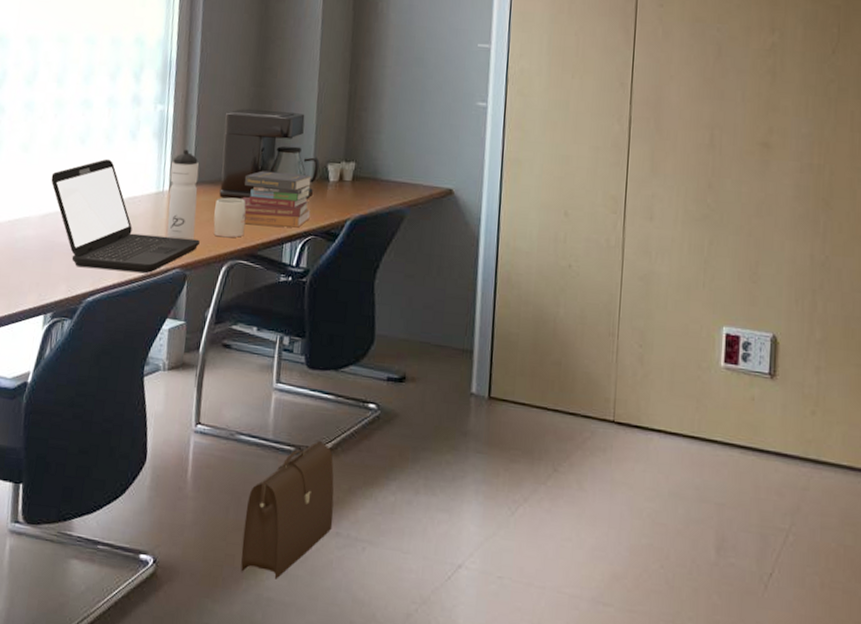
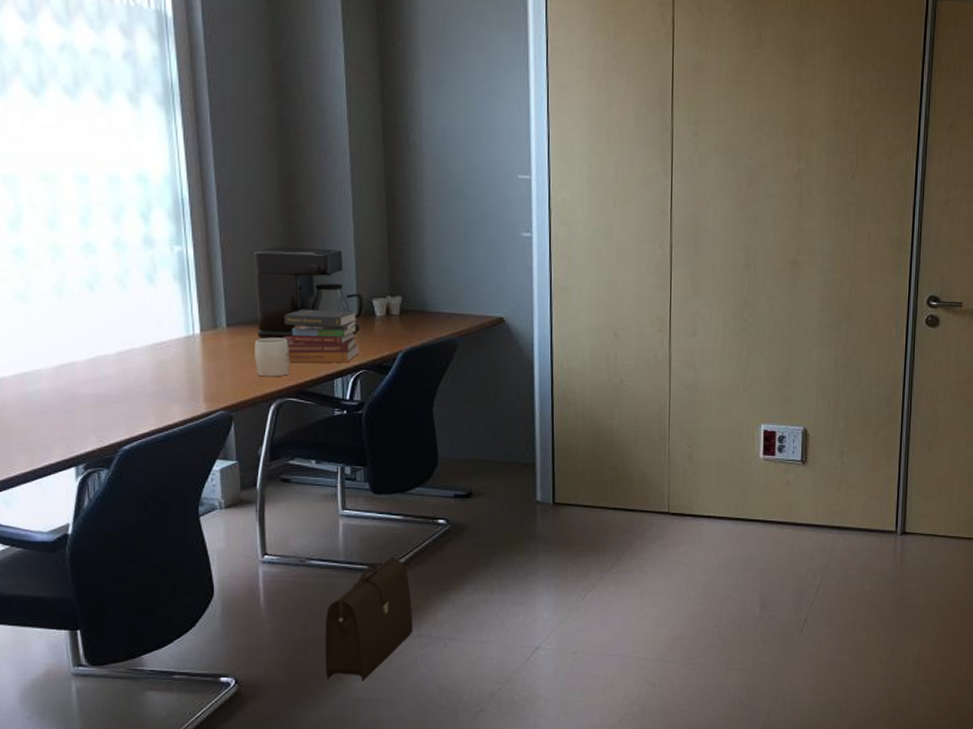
laptop: present [51,159,200,273] -> none [59,305,242,417]
water bottle: present [167,149,199,240] -> none [198,291,236,382]

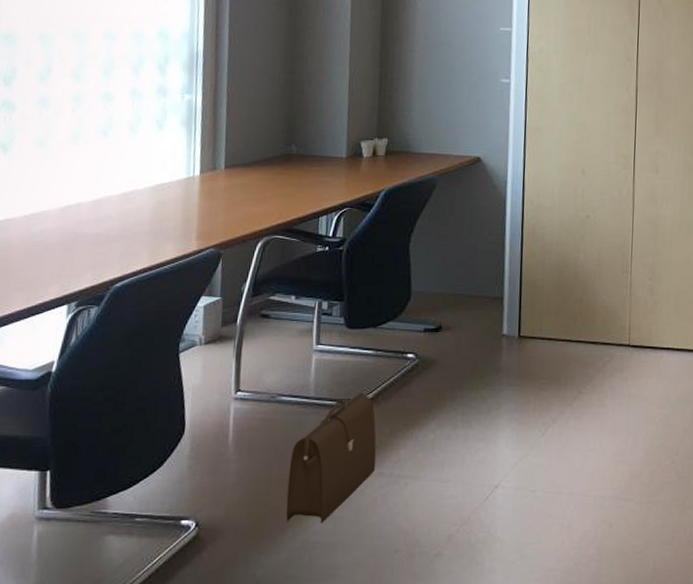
coffee maker: present [253,246,364,339] -> none [252,94,353,179]
mug: present [255,337,291,377] -> none [247,178,281,216]
books: present [282,309,359,363] -> none [275,151,346,202]

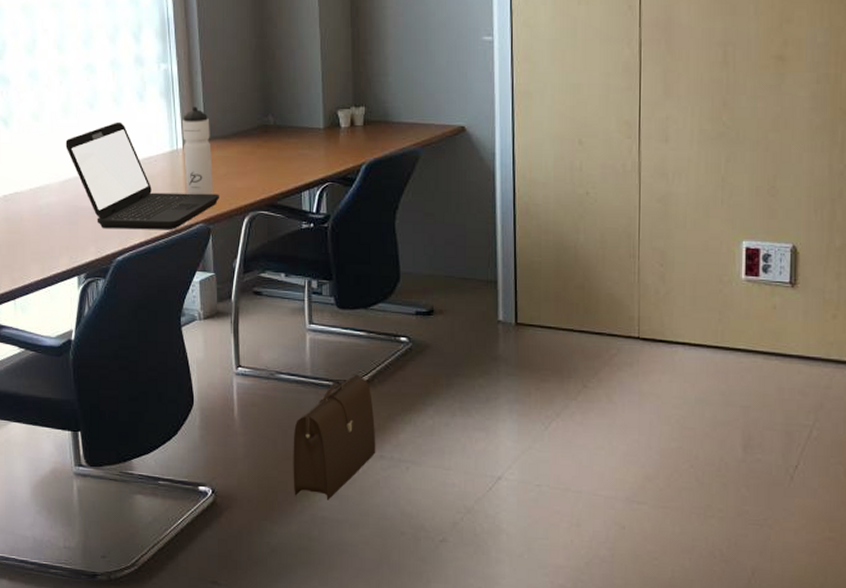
laptop: none [70,149,234,255] -> present [65,122,219,229]
water bottle: none [199,136,231,220] -> present [181,106,214,195]

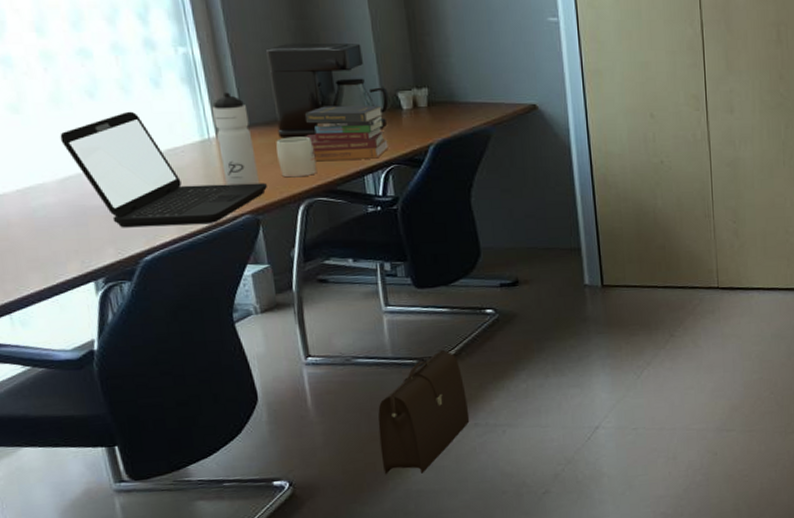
coffee maker: none [229,60,329,152] -> present [265,42,389,138]
mug: none [230,151,262,190] -> present [276,136,318,178]
books: none [255,122,325,176] -> present [304,105,389,162]

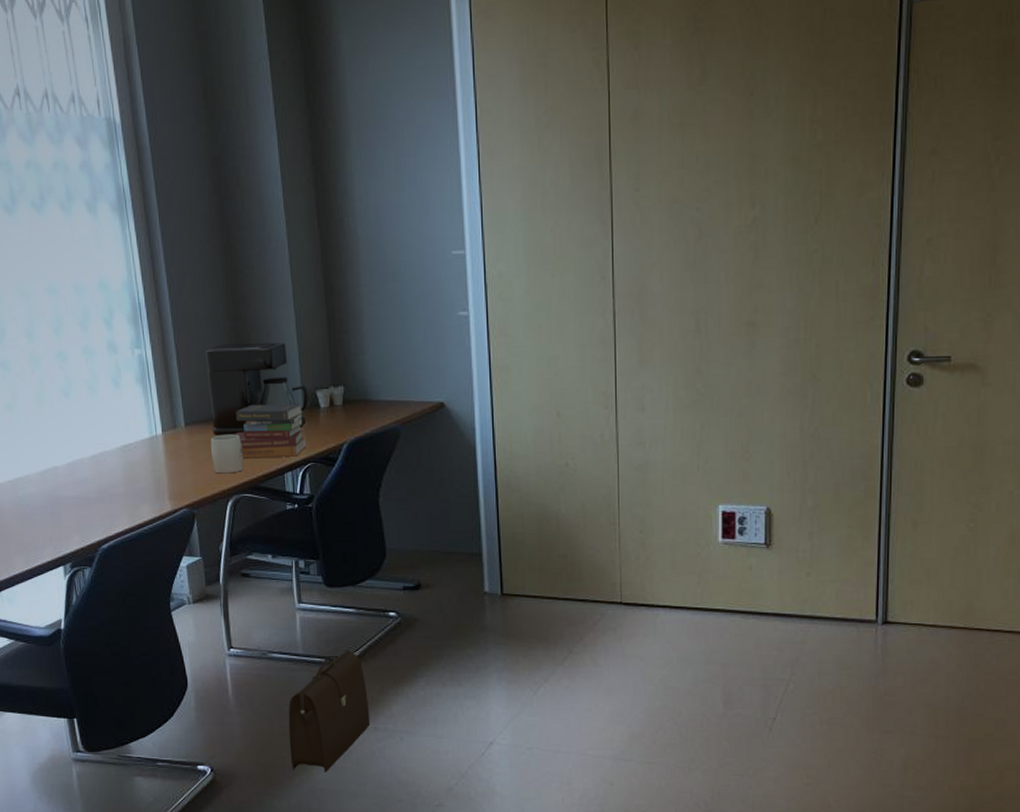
laptop: present [60,111,267,227] -> none [42,409,202,516]
water bottle: present [211,92,260,185] -> none [159,391,196,480]

